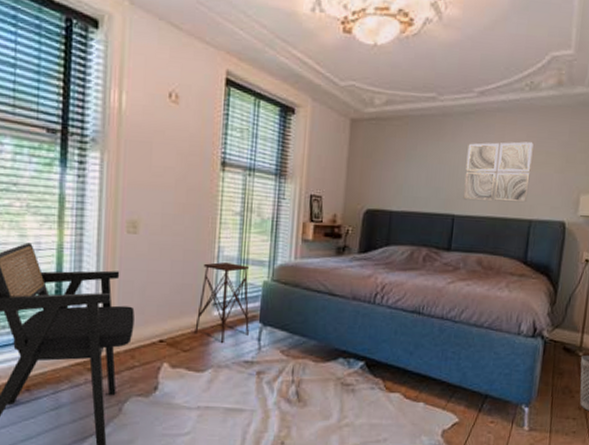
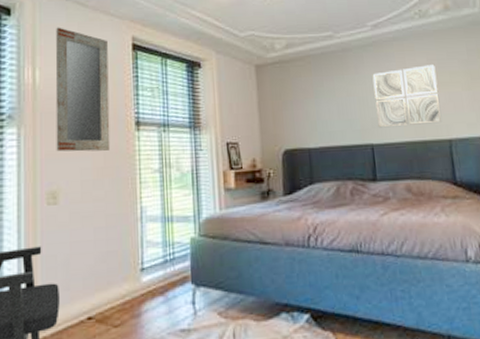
home mirror: none [139,48,200,187] -> present [55,27,111,152]
side table: present [194,261,249,344] -> none [124,221,182,313]

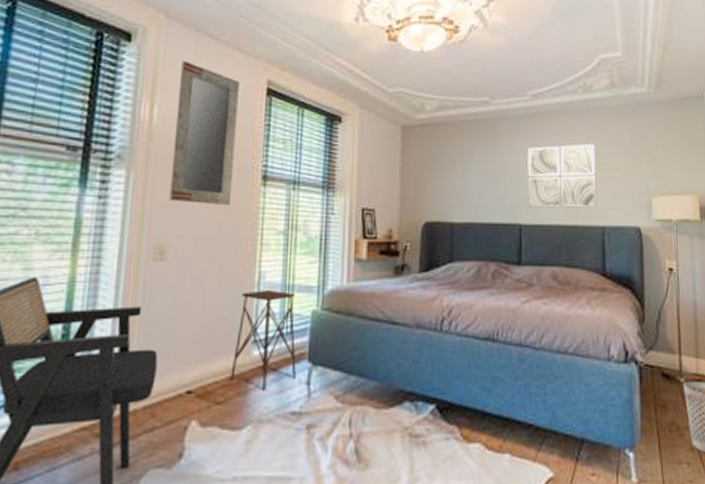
side table: none [124,221,182,313] -> present [230,289,296,391]

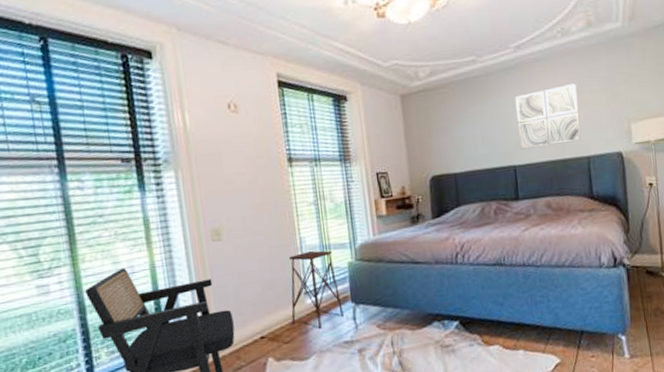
home mirror: present [169,60,239,205] -> none [200,67,266,192]

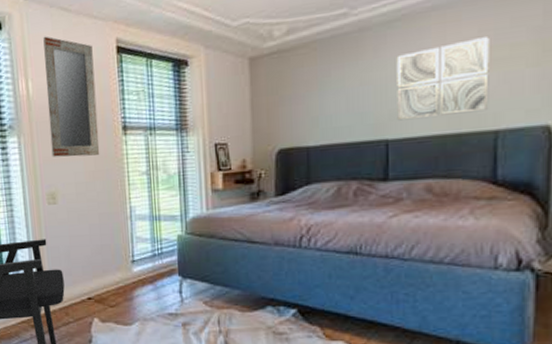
home mirror: none [200,67,266,192] -> present [43,36,100,157]
side table: present [289,250,344,329] -> none [118,220,170,298]

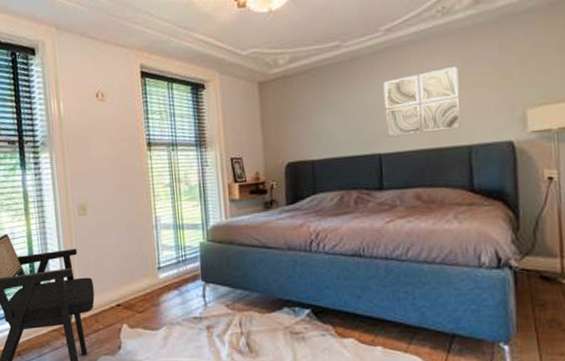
home mirror: present [43,36,100,157] -> none [74,61,127,172]

